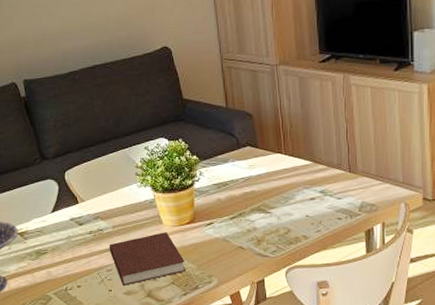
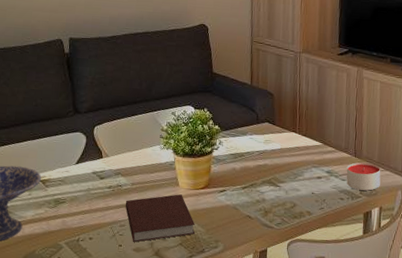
candle: none [341,177,380,207] -> present [346,162,381,191]

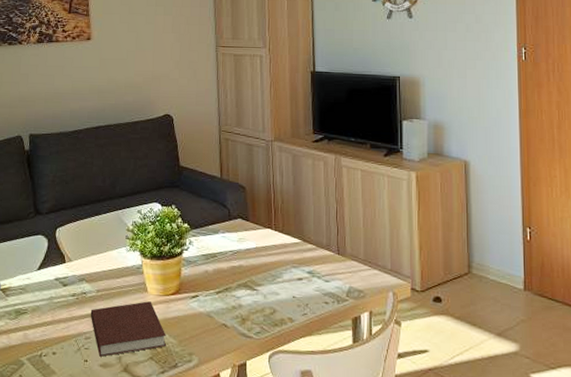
candle: present [346,162,381,191] -> none [329,261,368,293]

